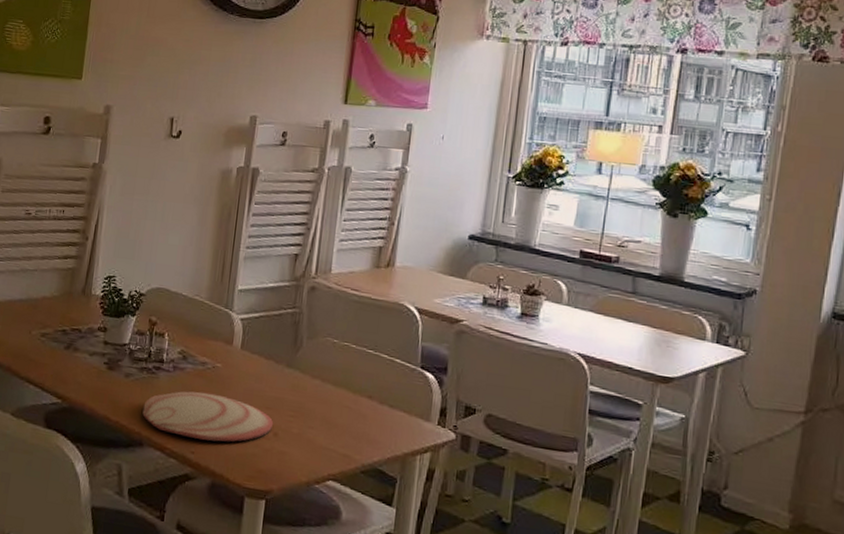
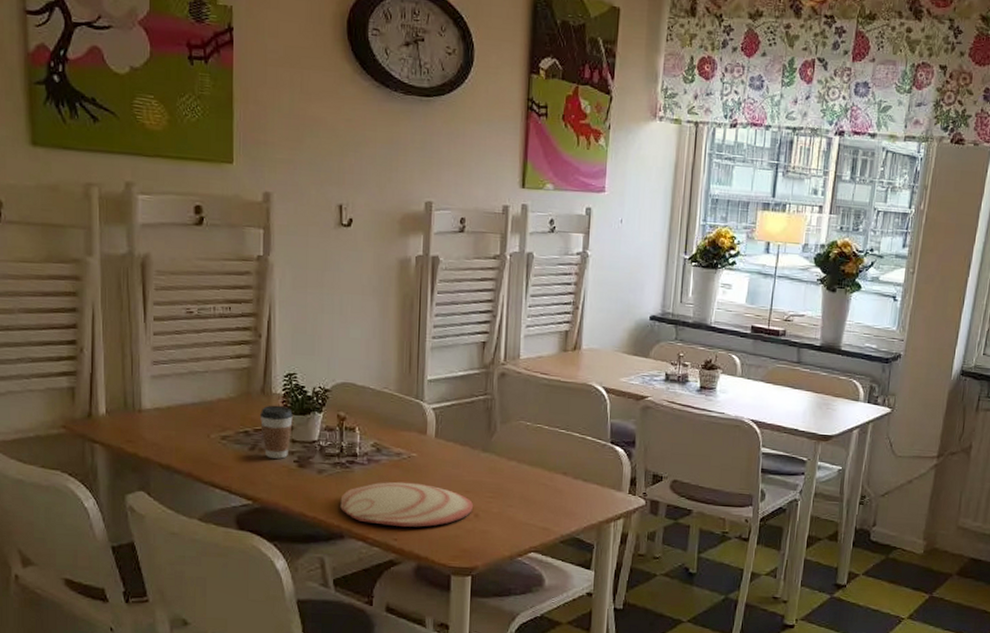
coffee cup: none [77,305,108,360] -> present [259,405,293,459]

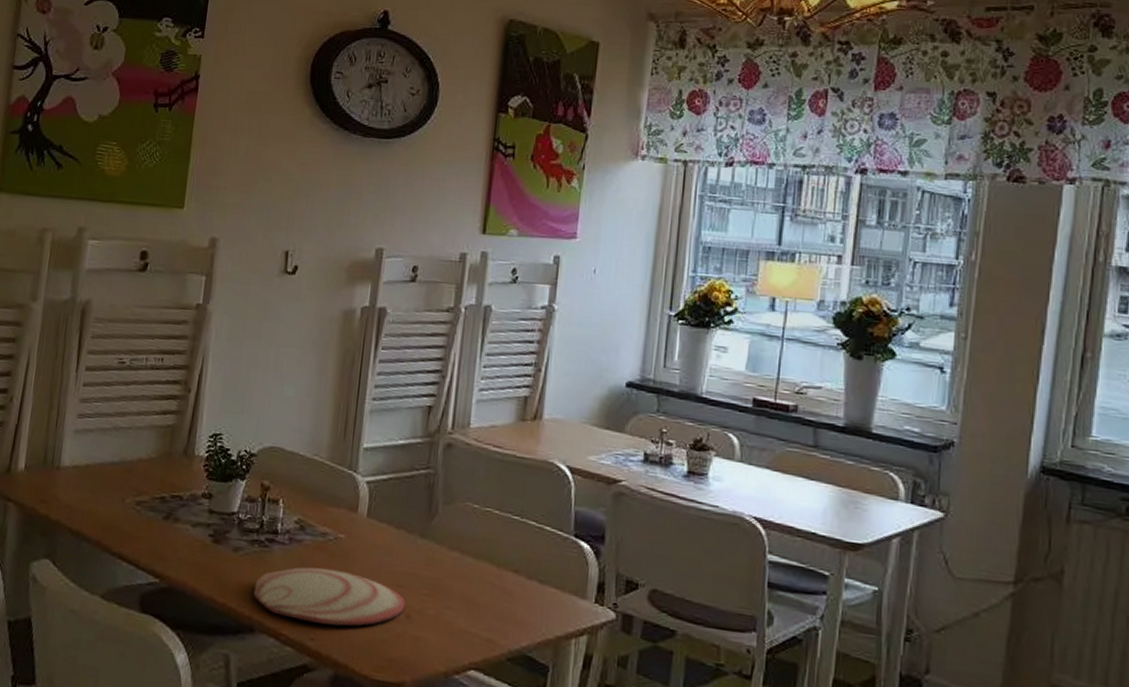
coffee cup: present [259,405,293,459] -> none [178,468,214,532]

